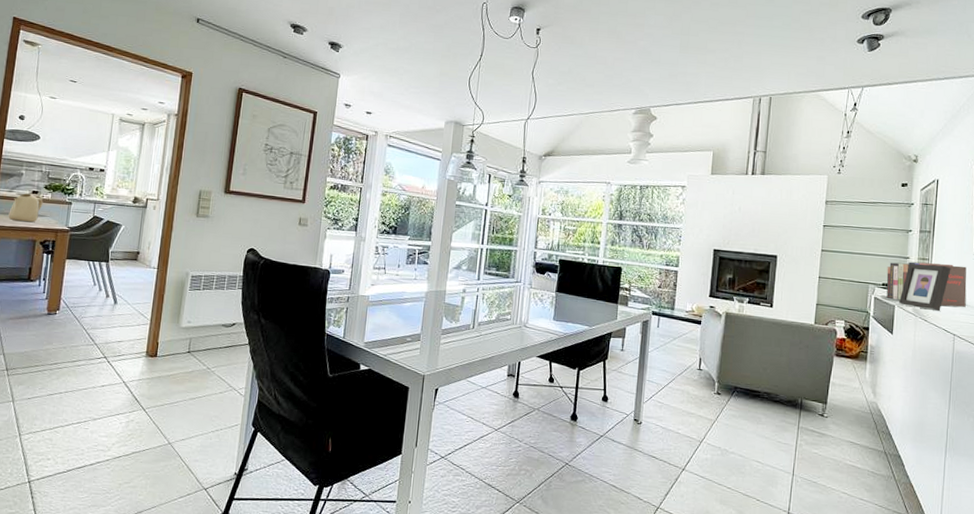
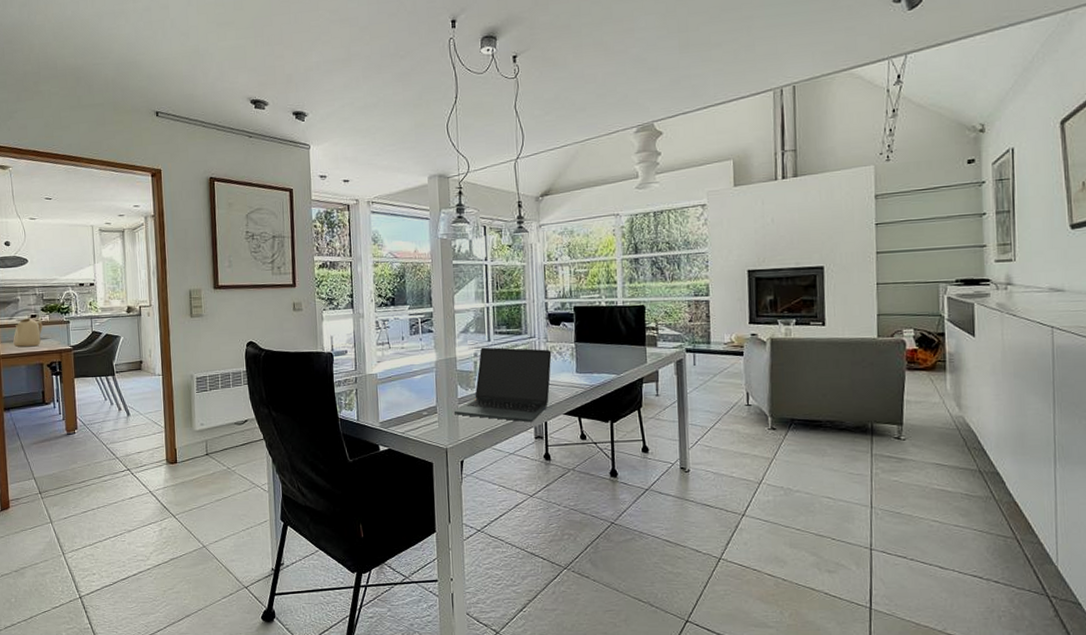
laptop: none [436,285,534,361] -> present [453,347,552,422]
books: present [886,261,967,308] -> none [959,245,1064,297]
picture frame: present [899,263,951,311] -> none [979,248,1041,303]

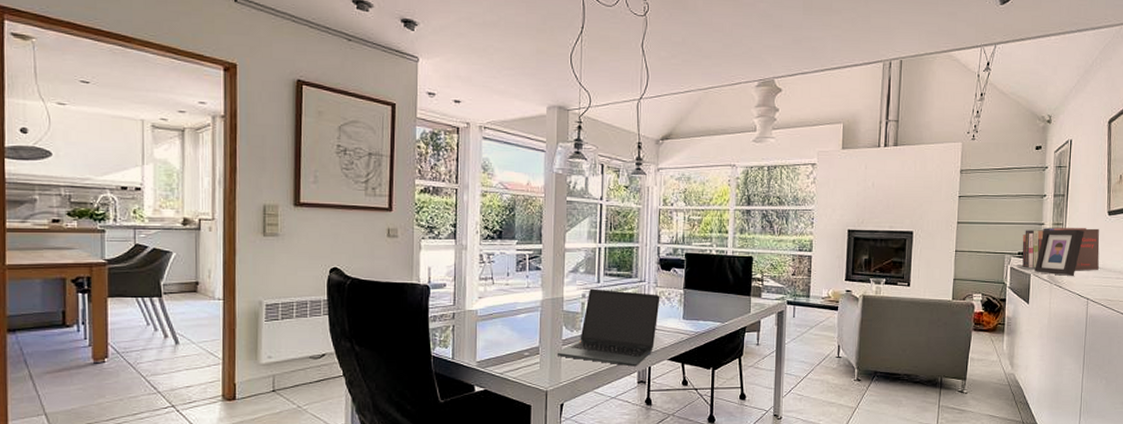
kettle: present [13,318,43,347] -> none [25,223,68,258]
books: none [959,245,1064,297] -> present [1022,228,1100,271]
picture frame: none [979,248,1041,303] -> present [1035,229,1085,276]

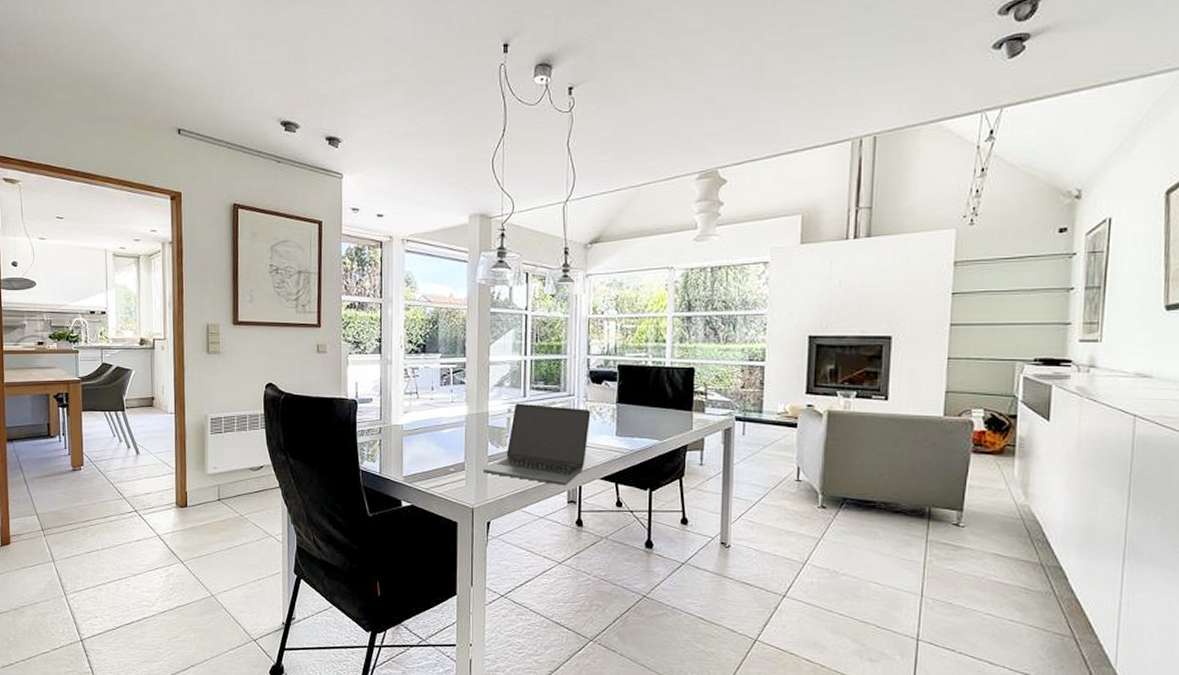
books: present [1022,228,1100,271] -> none [1039,327,1153,381]
picture frame: present [1035,229,1085,276] -> none [1057,329,1130,387]

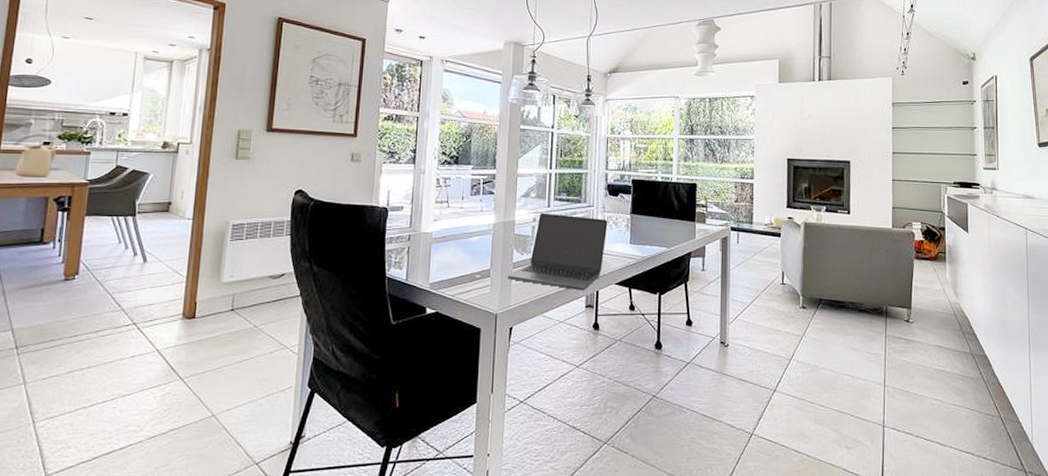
kettle: none [18,345,50,376] -> present [15,145,57,178]

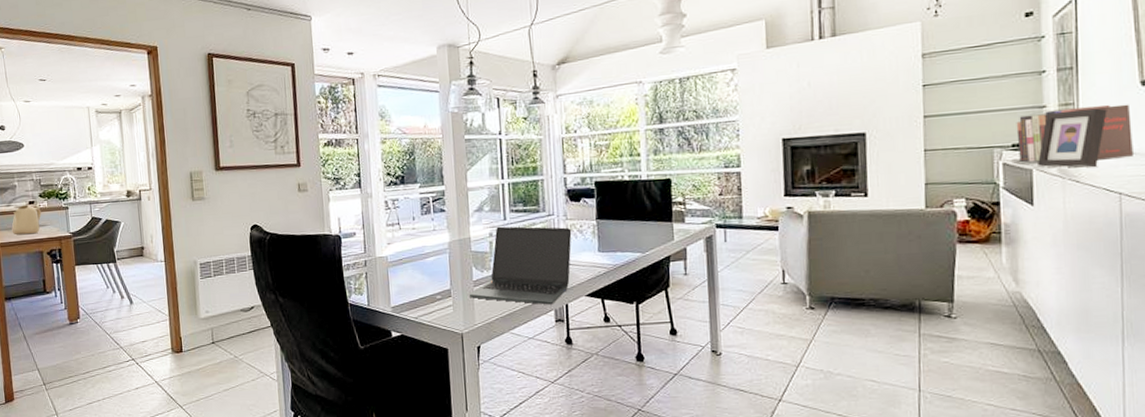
books: none [956,158,1034,201] -> present [1016,104,1133,163]
picture frame: none [971,159,1017,206] -> present [1038,108,1107,168]

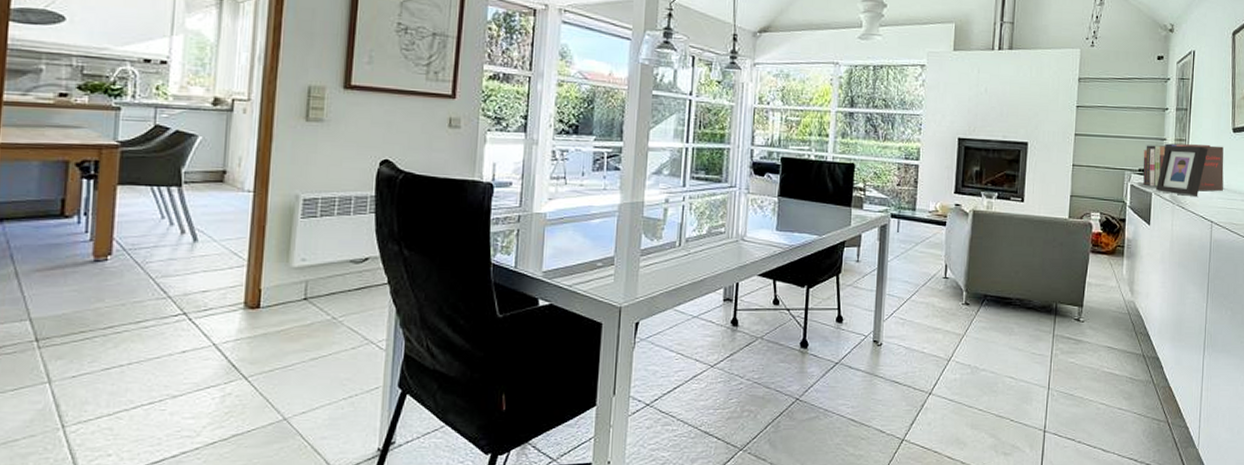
kettle: present [11,205,42,235] -> none [23,97,77,137]
laptop: present [468,226,572,305] -> none [633,193,752,282]

